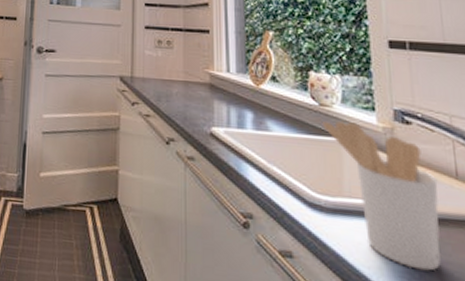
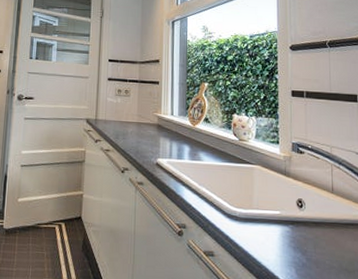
utensil holder: present [323,120,441,271] -> none [241,151,320,261]

